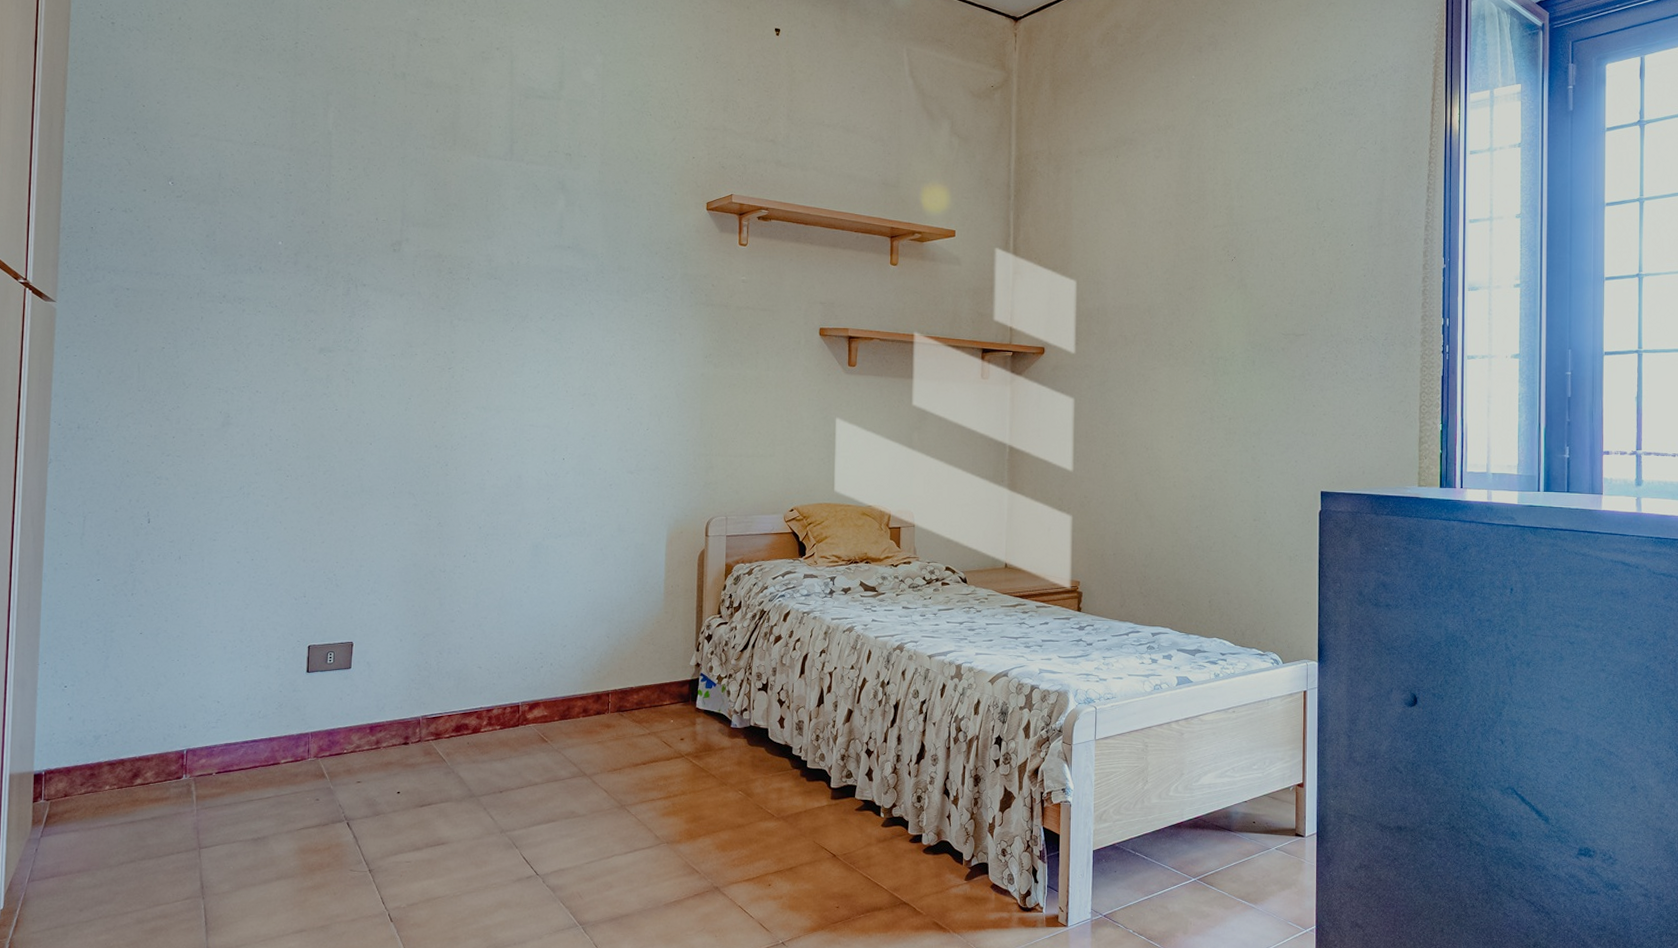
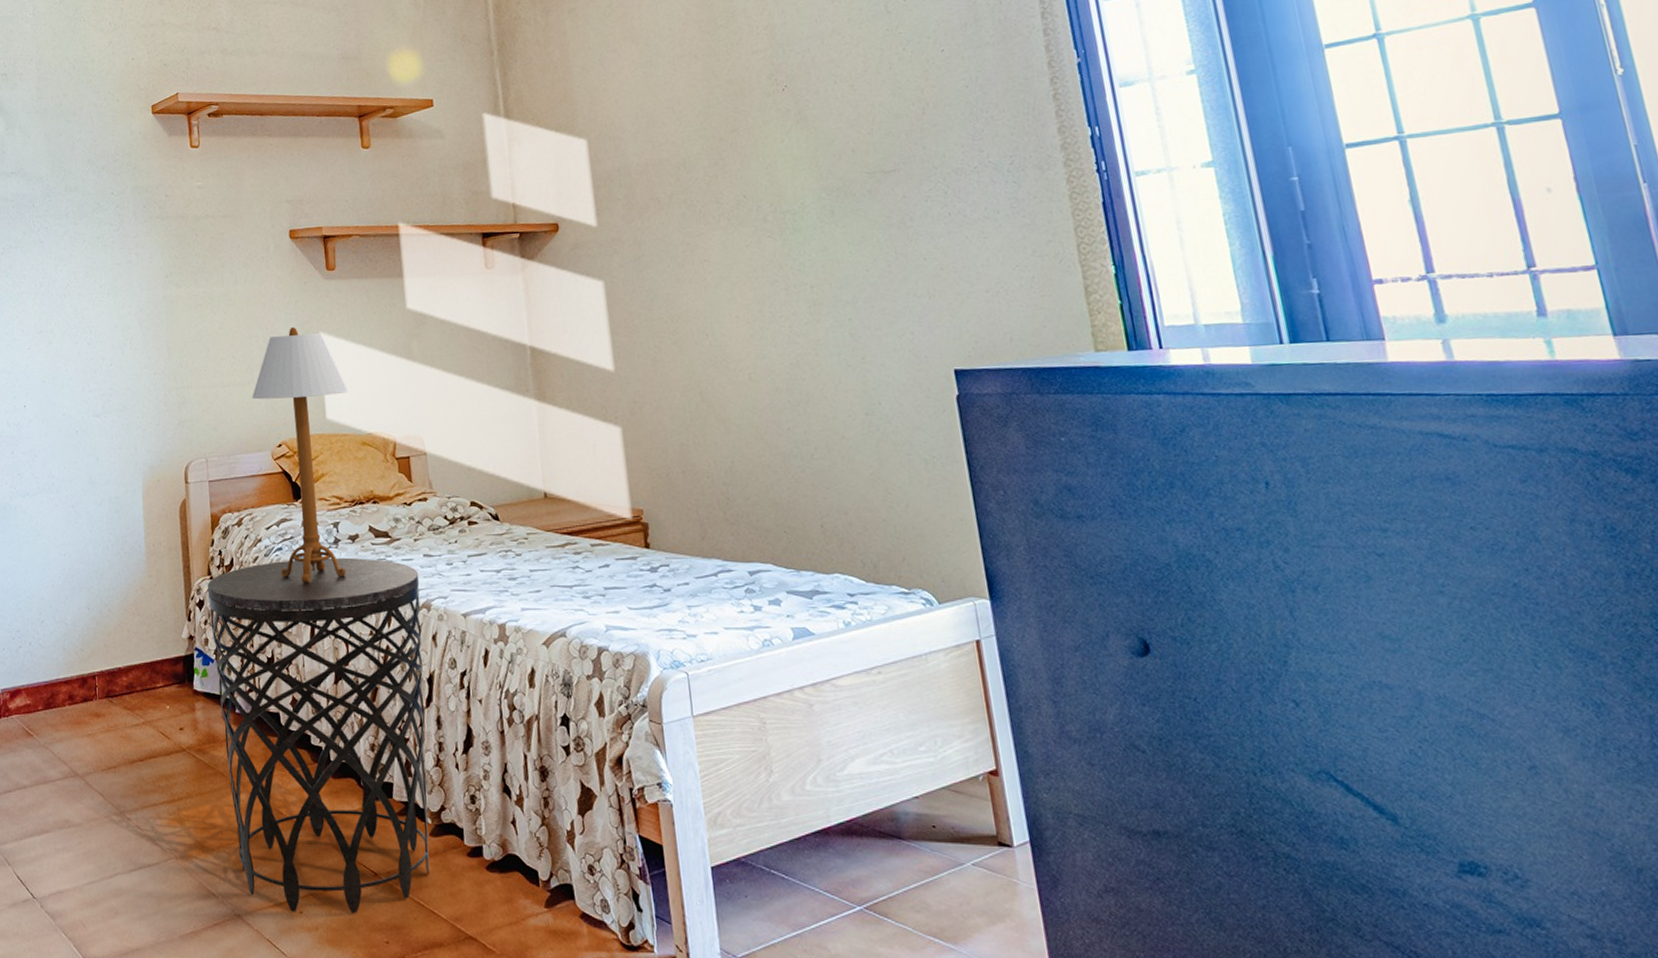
side table: none [716,605,897,886] -> present [207,557,430,914]
table lamp: none [772,411,855,626] -> present [252,326,348,584]

